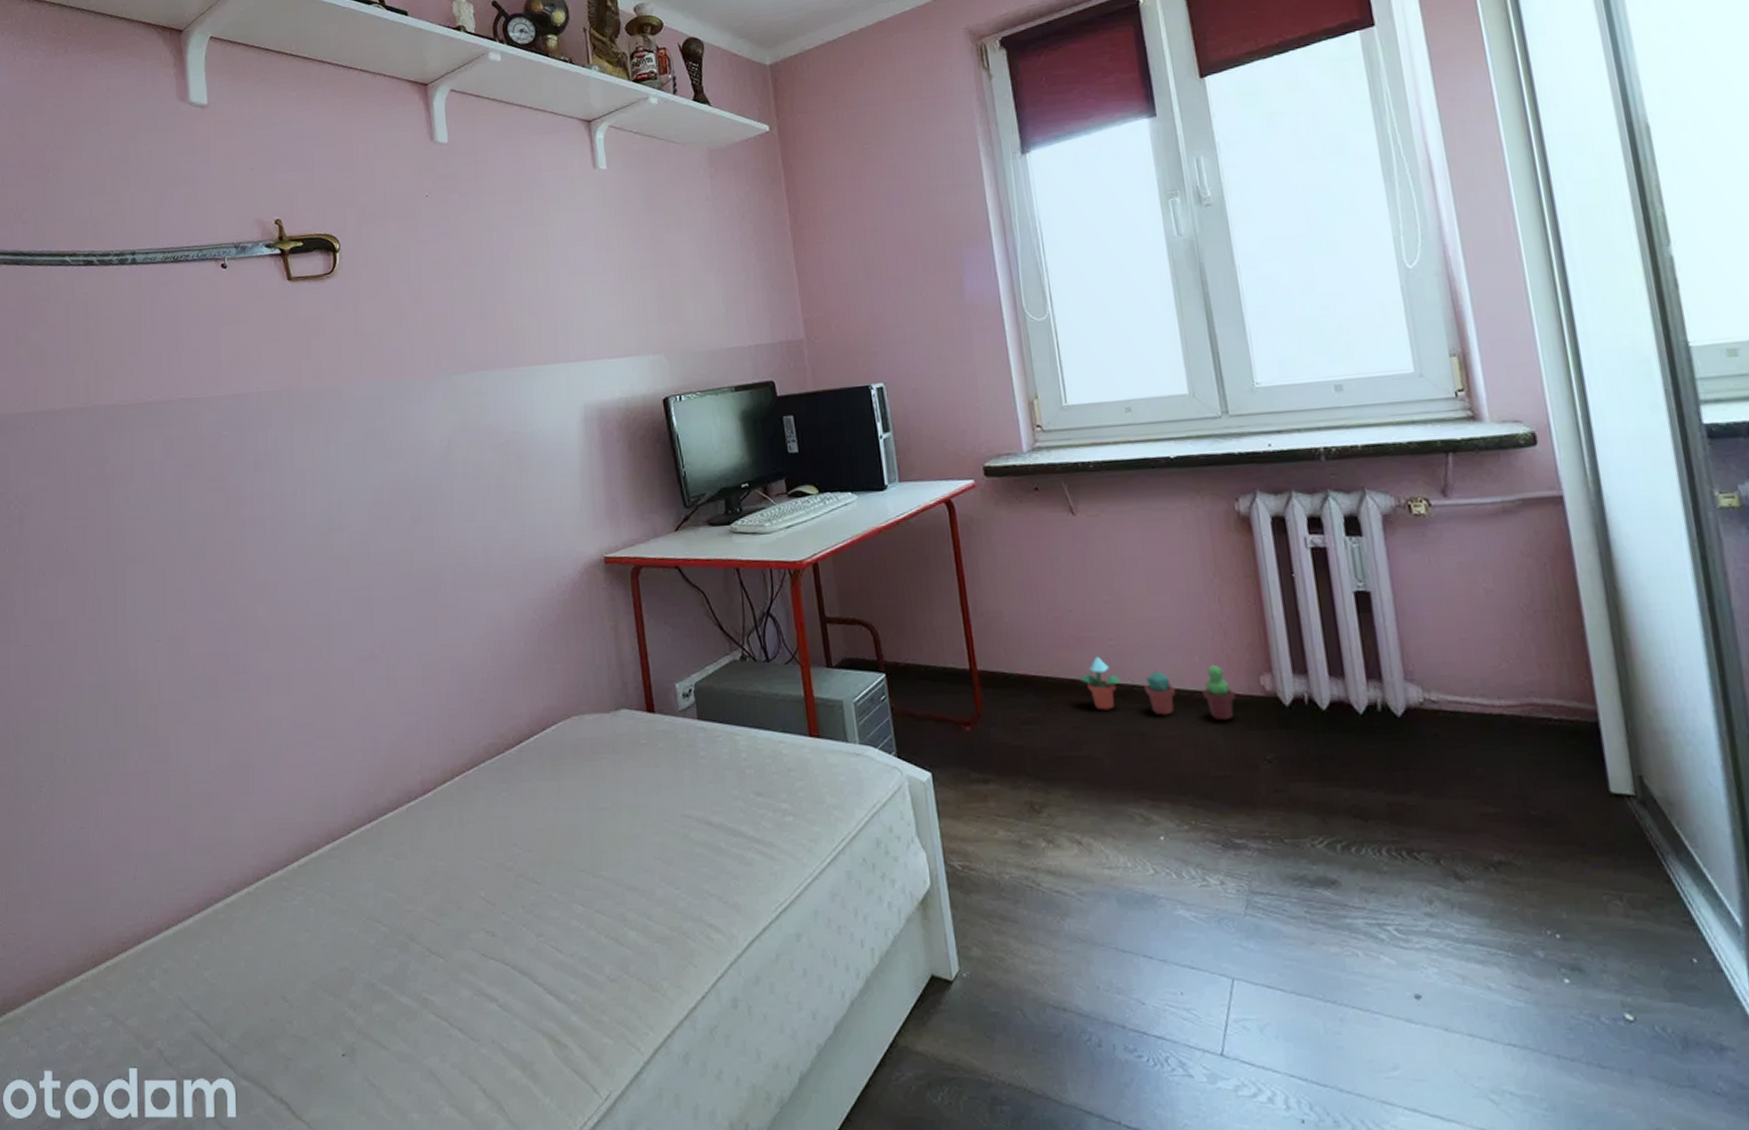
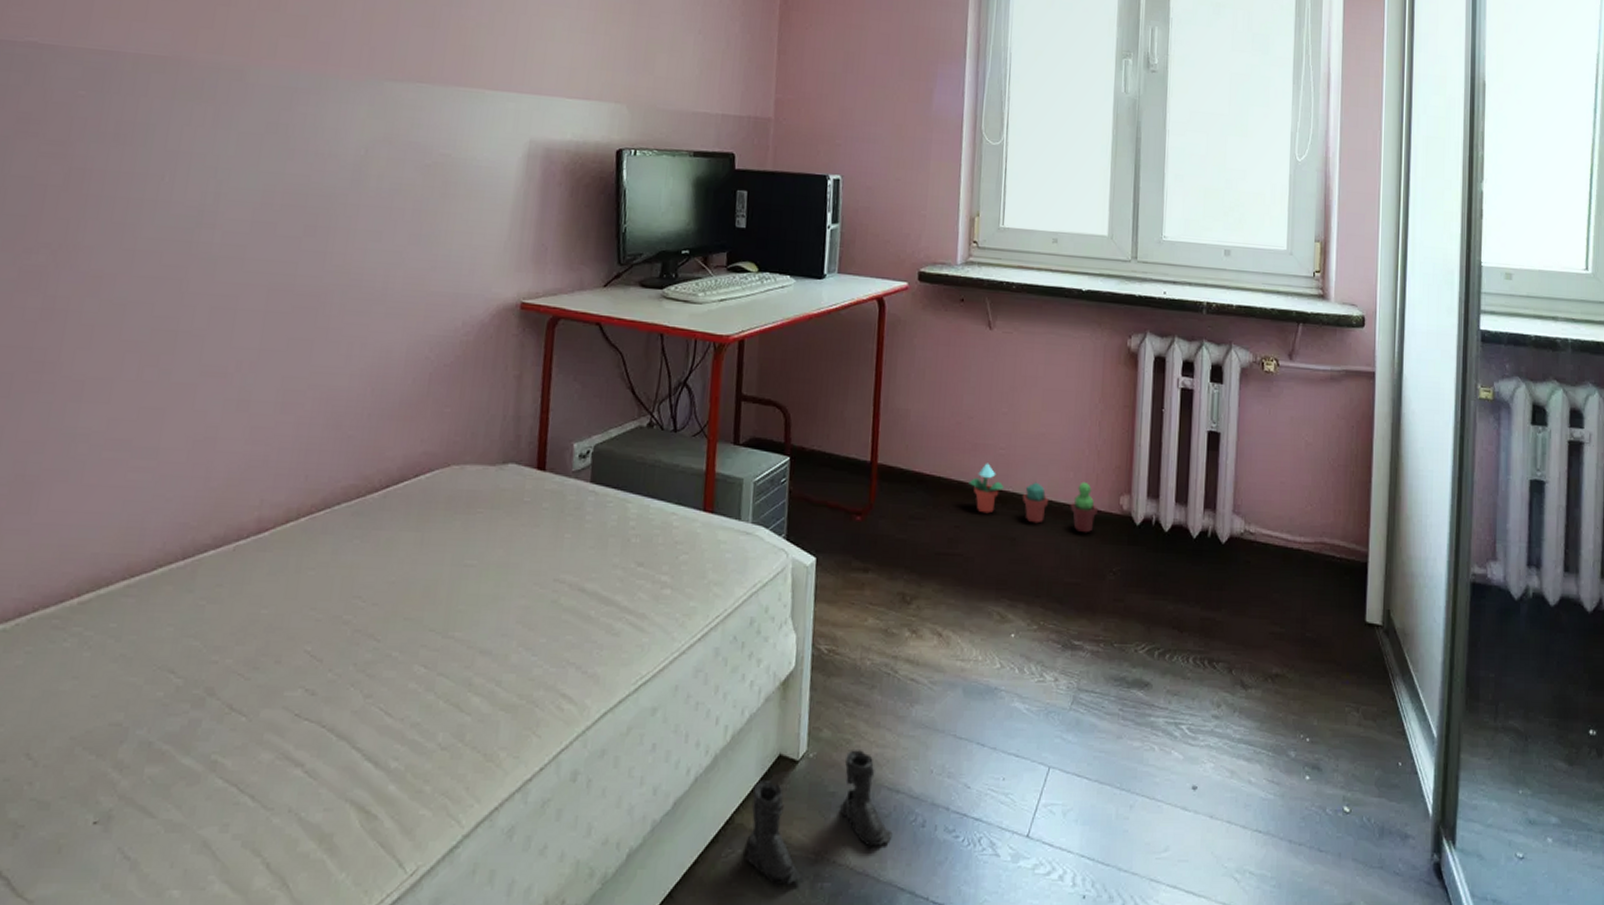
boots: none [911,968,1068,1111] -> present [745,750,893,888]

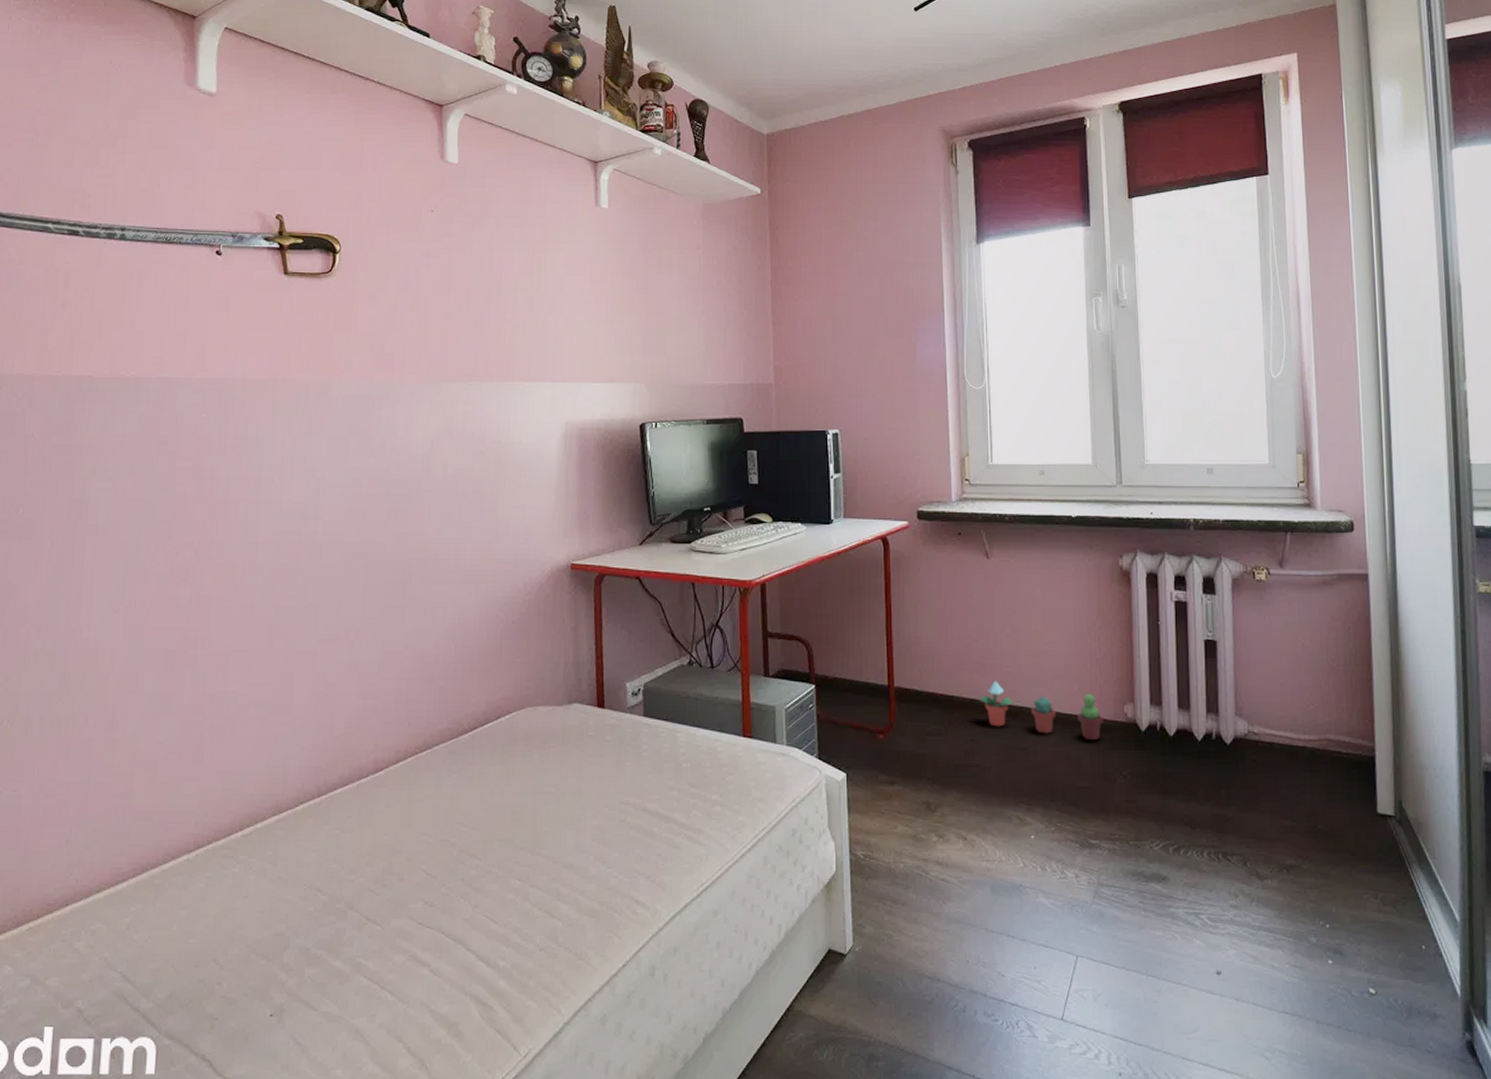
boots: present [745,750,893,888] -> none [806,944,937,1067]

